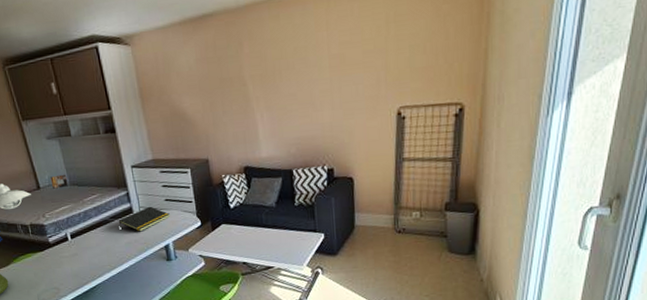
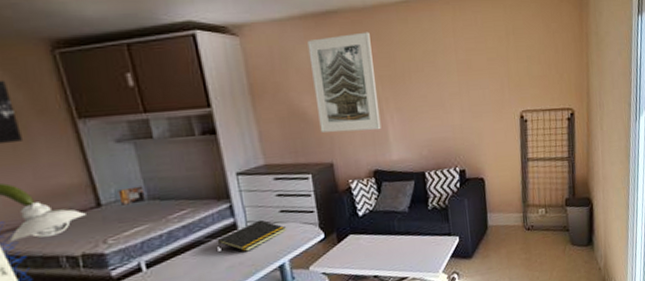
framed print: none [186,32,252,132] -> present [307,32,381,133]

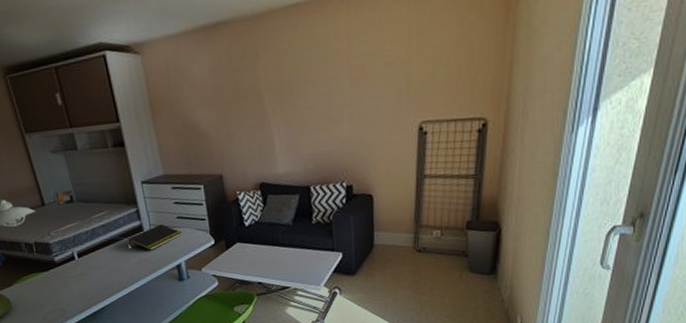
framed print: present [307,32,381,133] -> none [199,41,268,146]

